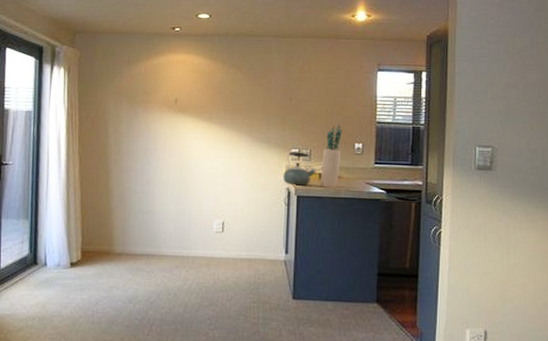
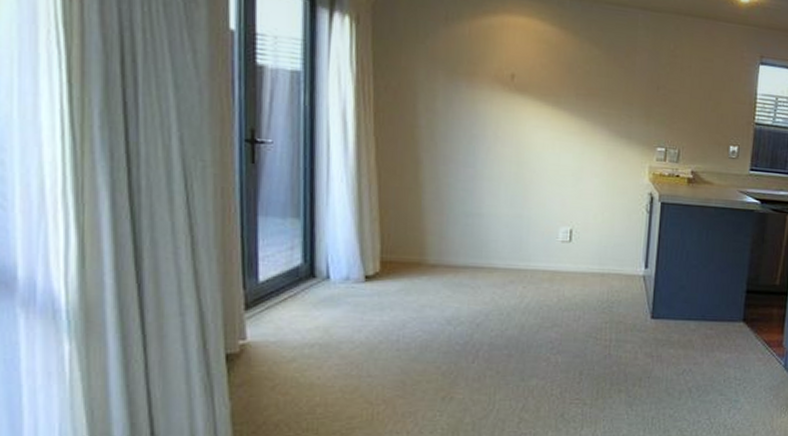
kettle: present [283,151,317,186] -> none [645,150,686,191]
vase: present [321,123,343,189] -> none [689,120,717,197]

